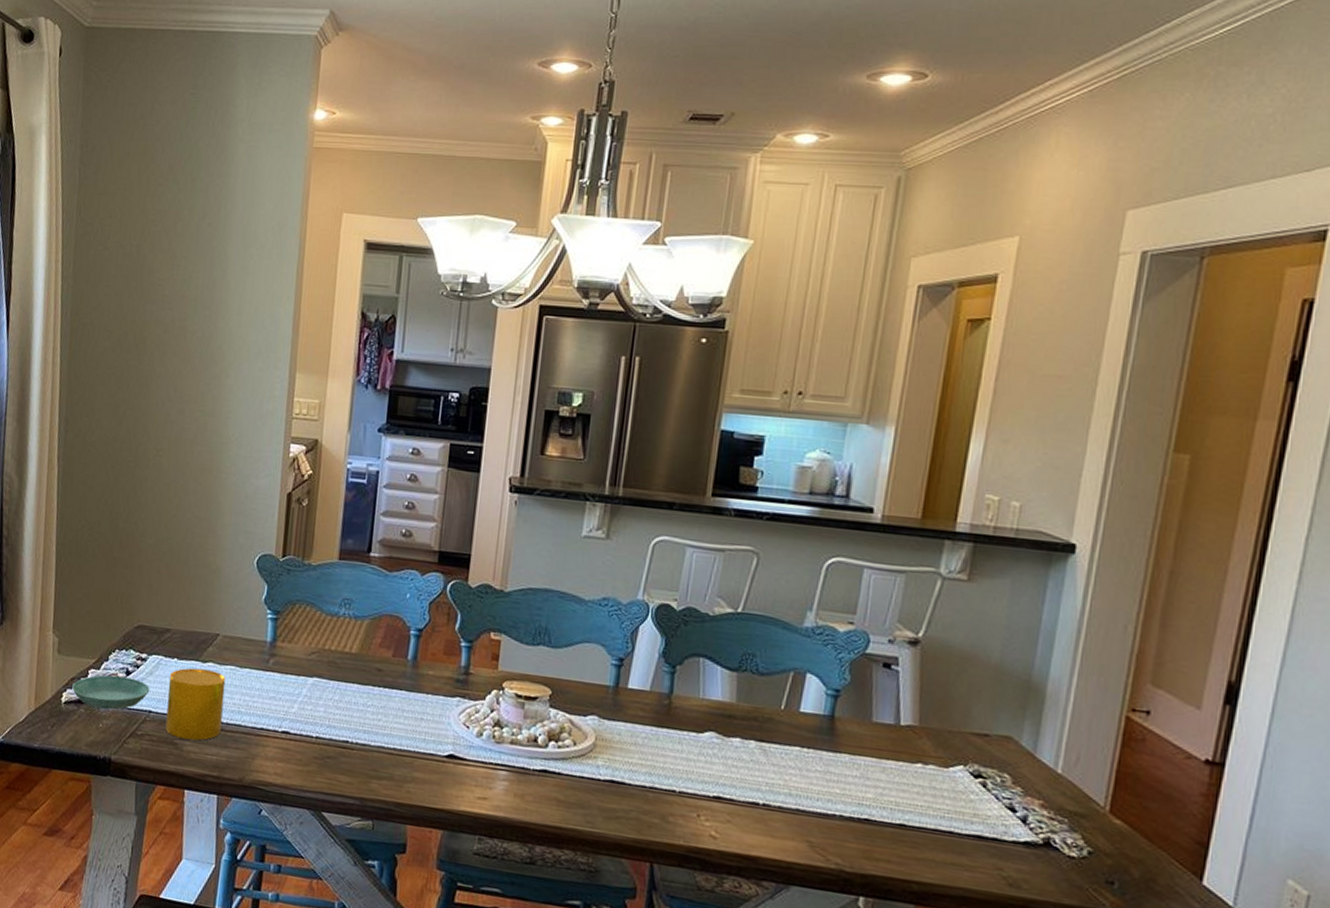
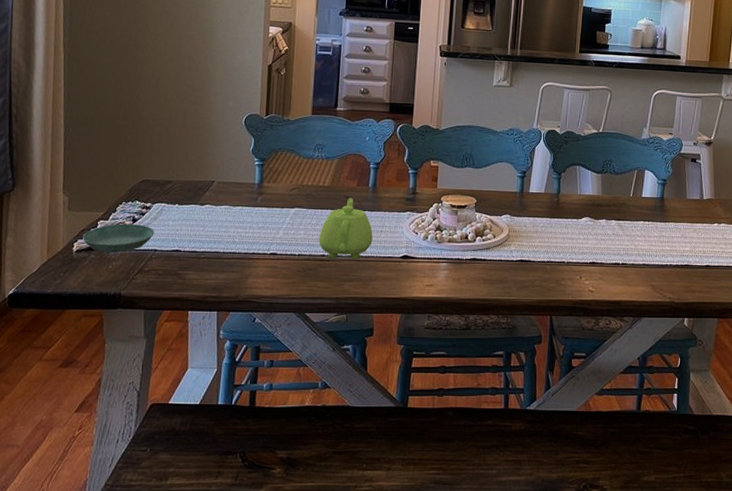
cup: present [165,668,226,741] -> none [169,211,222,269]
teapot: none [341,671,411,752] -> present [318,198,373,259]

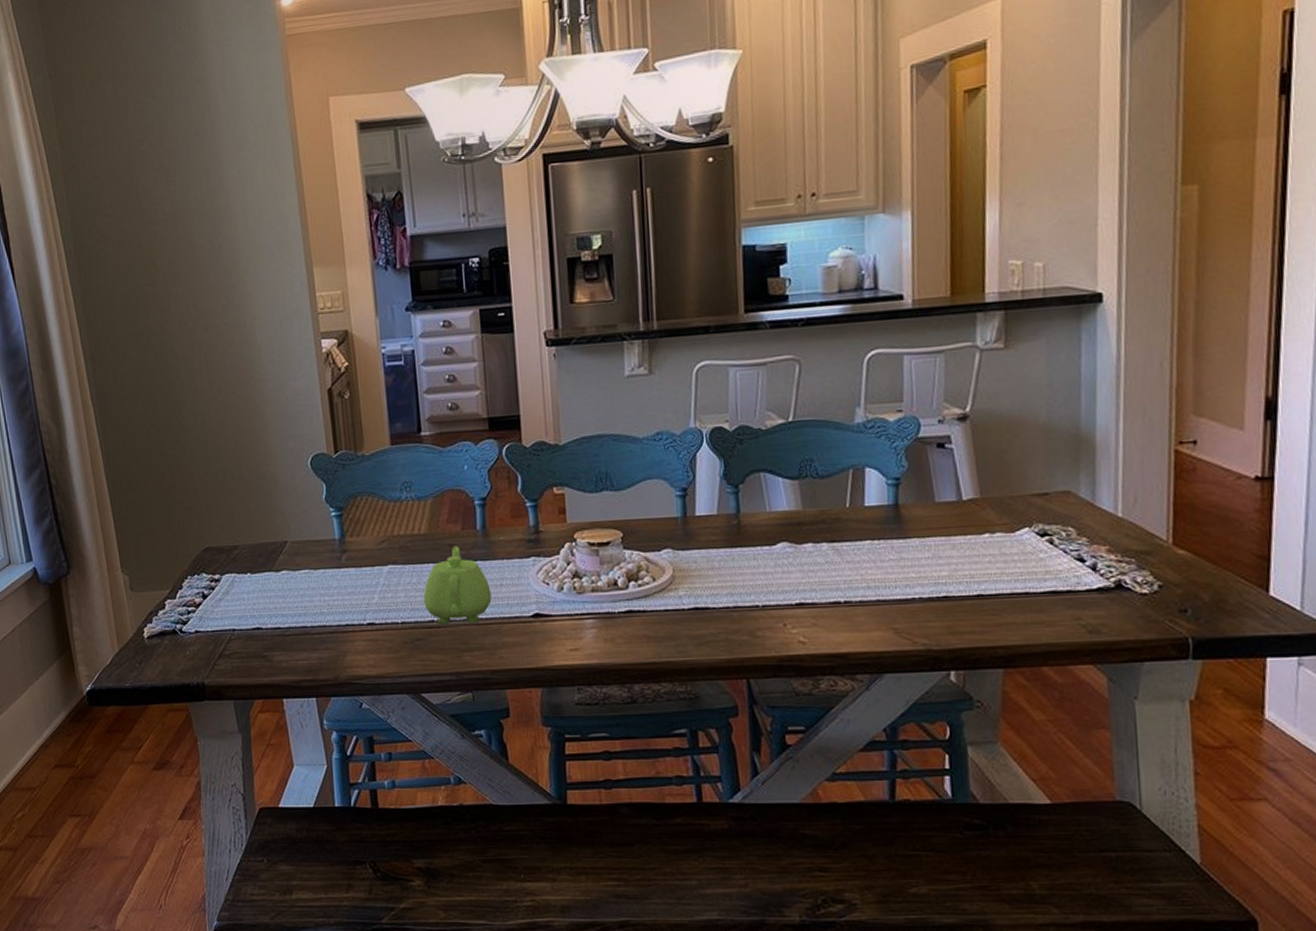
saucer: present [82,224,155,254] -> none [152,601,230,638]

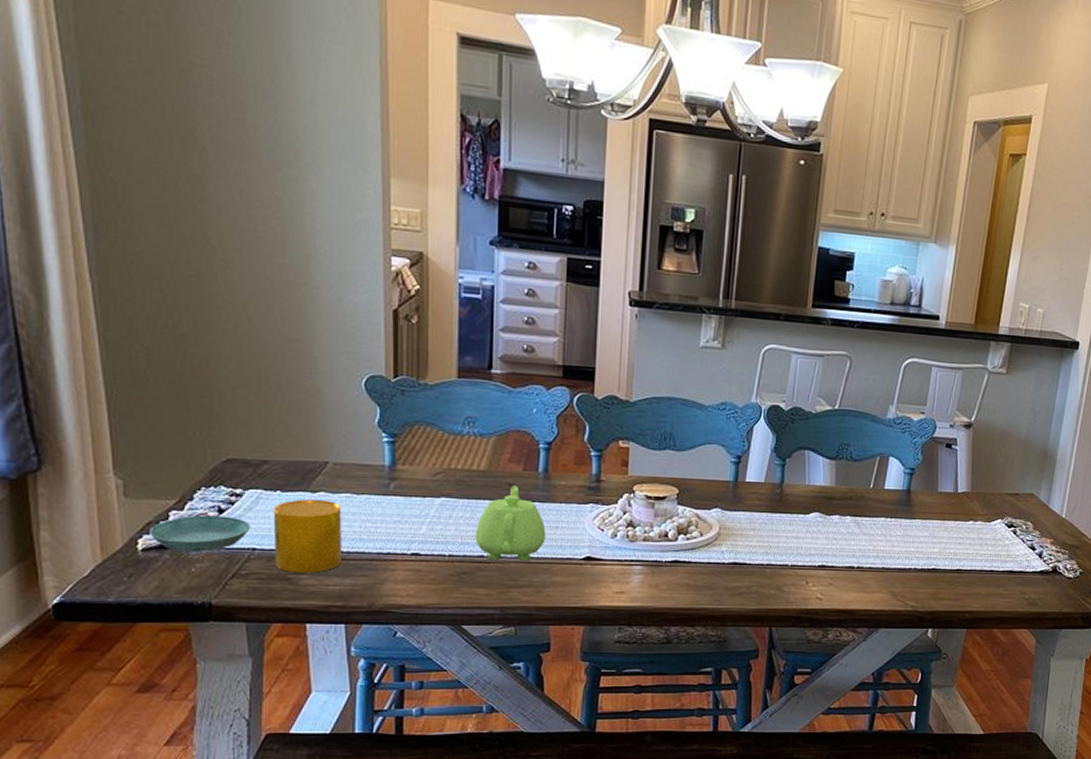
saucer: none [152,601,230,638] -> present [150,515,251,553]
cup: none [245,578,307,650] -> present [273,499,342,573]

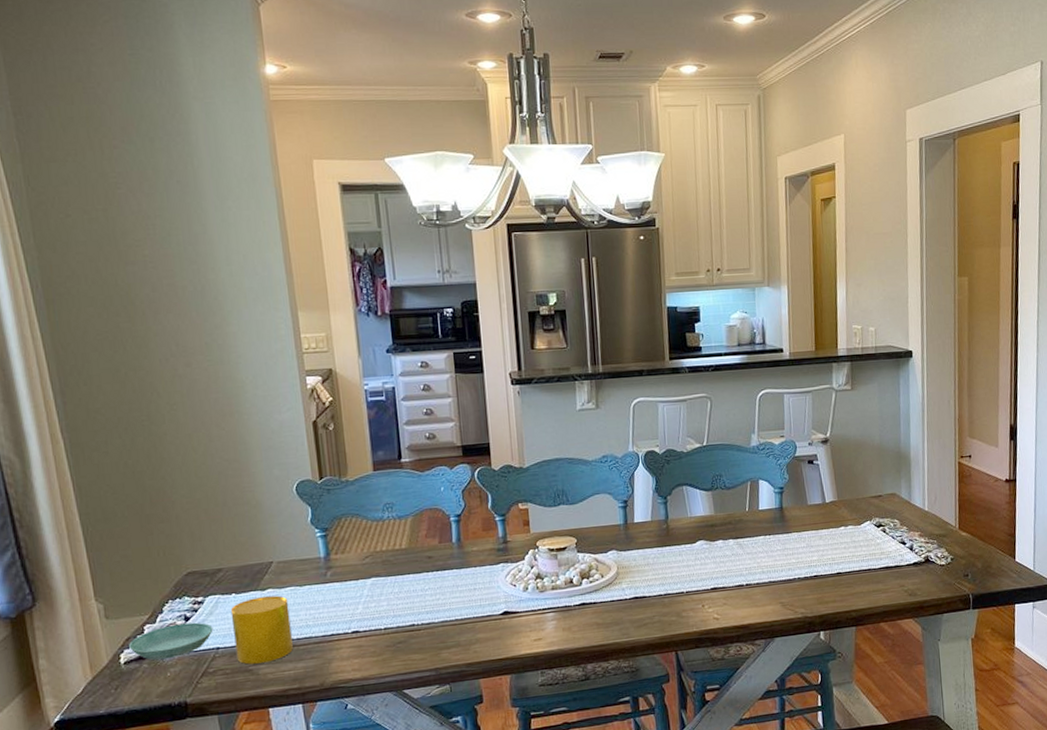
teapot: present [475,485,546,561] -> none [404,557,467,628]

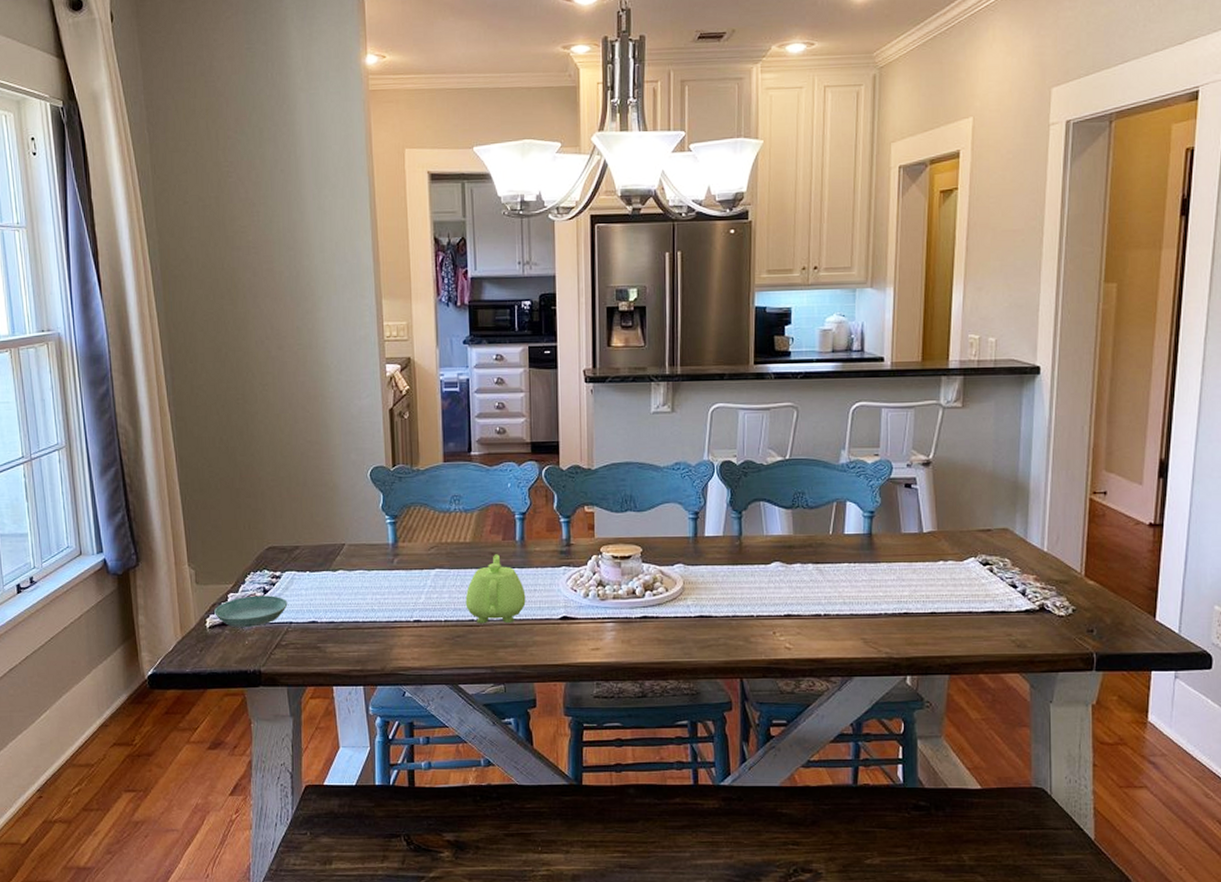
cup: present [230,595,293,665] -> none [304,577,358,642]
teapot: none [404,557,467,628] -> present [465,554,526,624]

